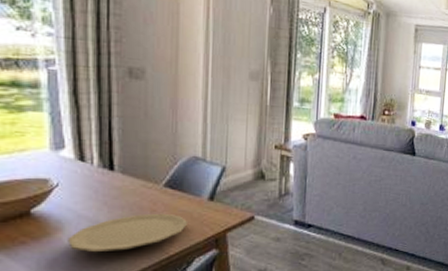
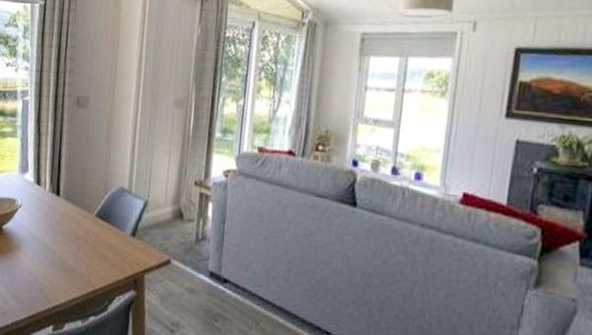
plate: present [67,213,187,253] -> none [23,242,112,277]

